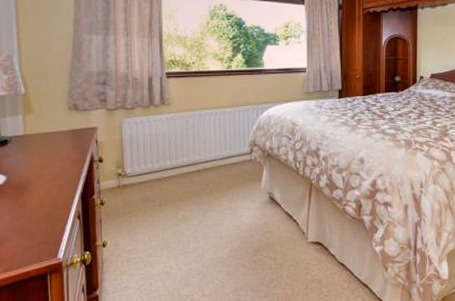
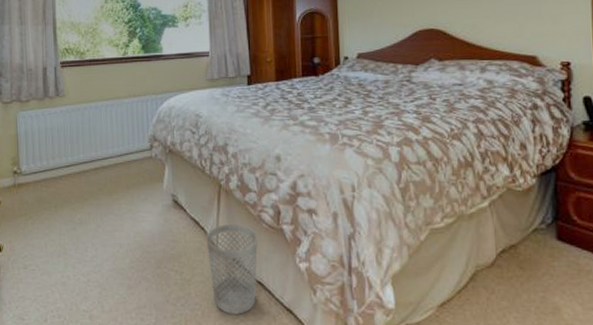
wastebasket: none [298,217,341,291] -> present [206,225,258,314]

